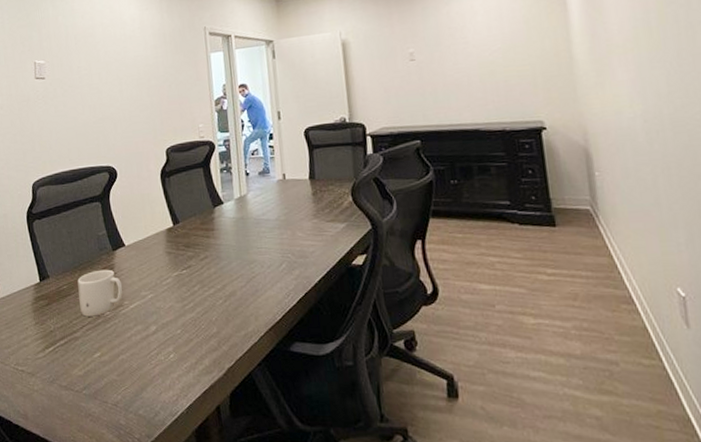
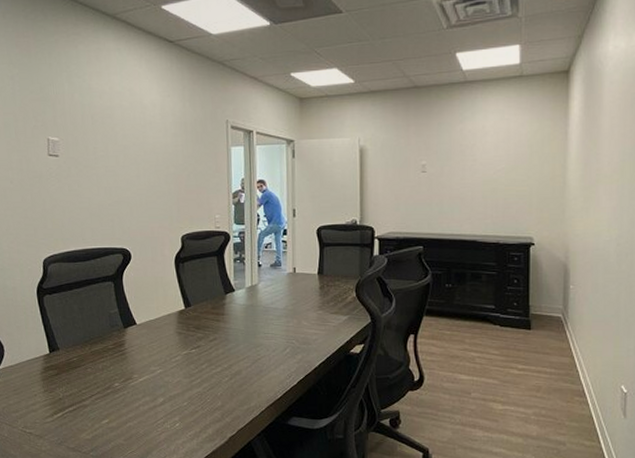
mug: present [77,269,123,317] -> none [88,345,133,387]

